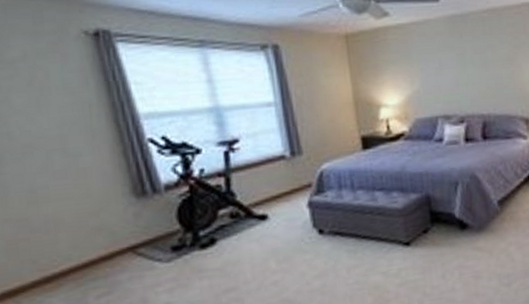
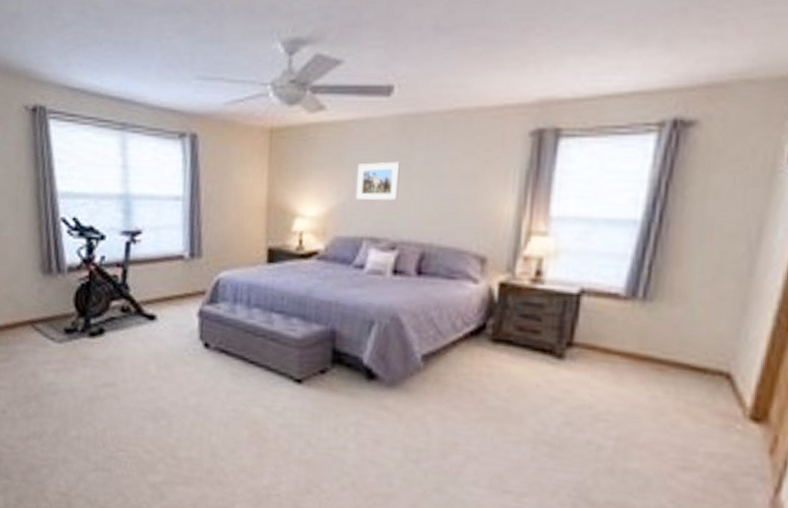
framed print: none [424,53,459,87] -> present [356,161,400,201]

